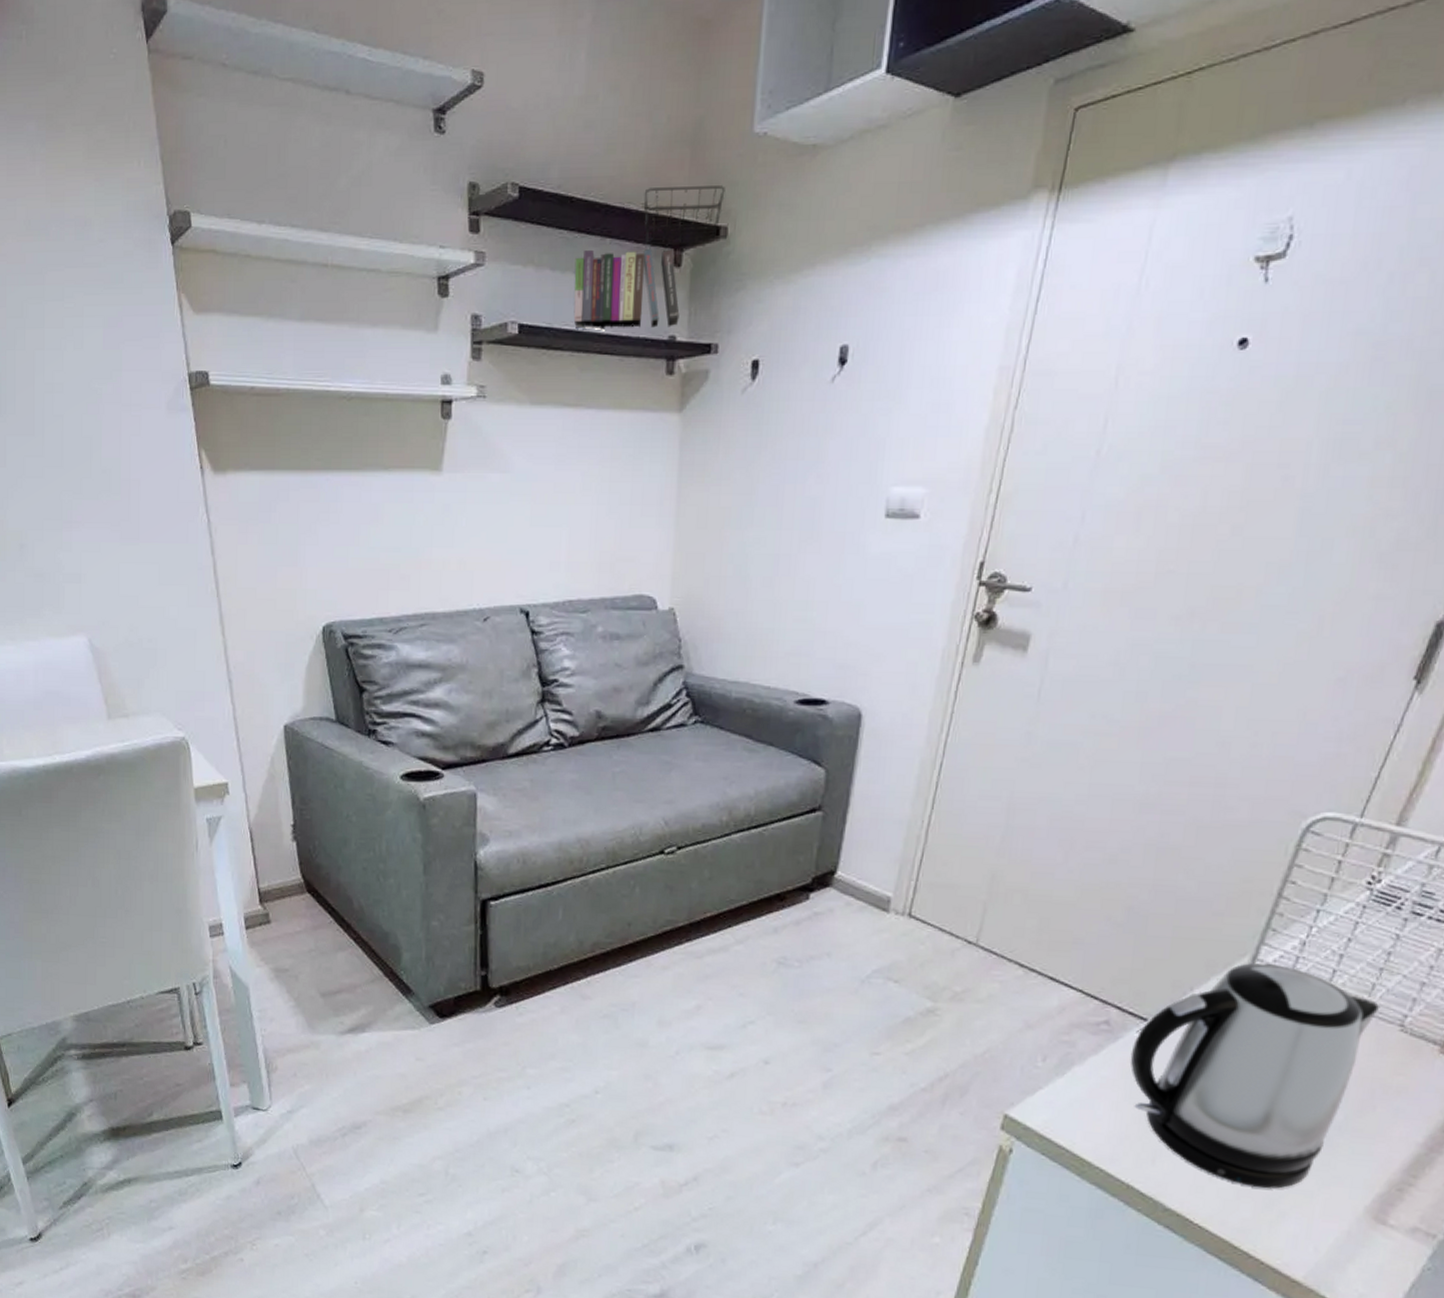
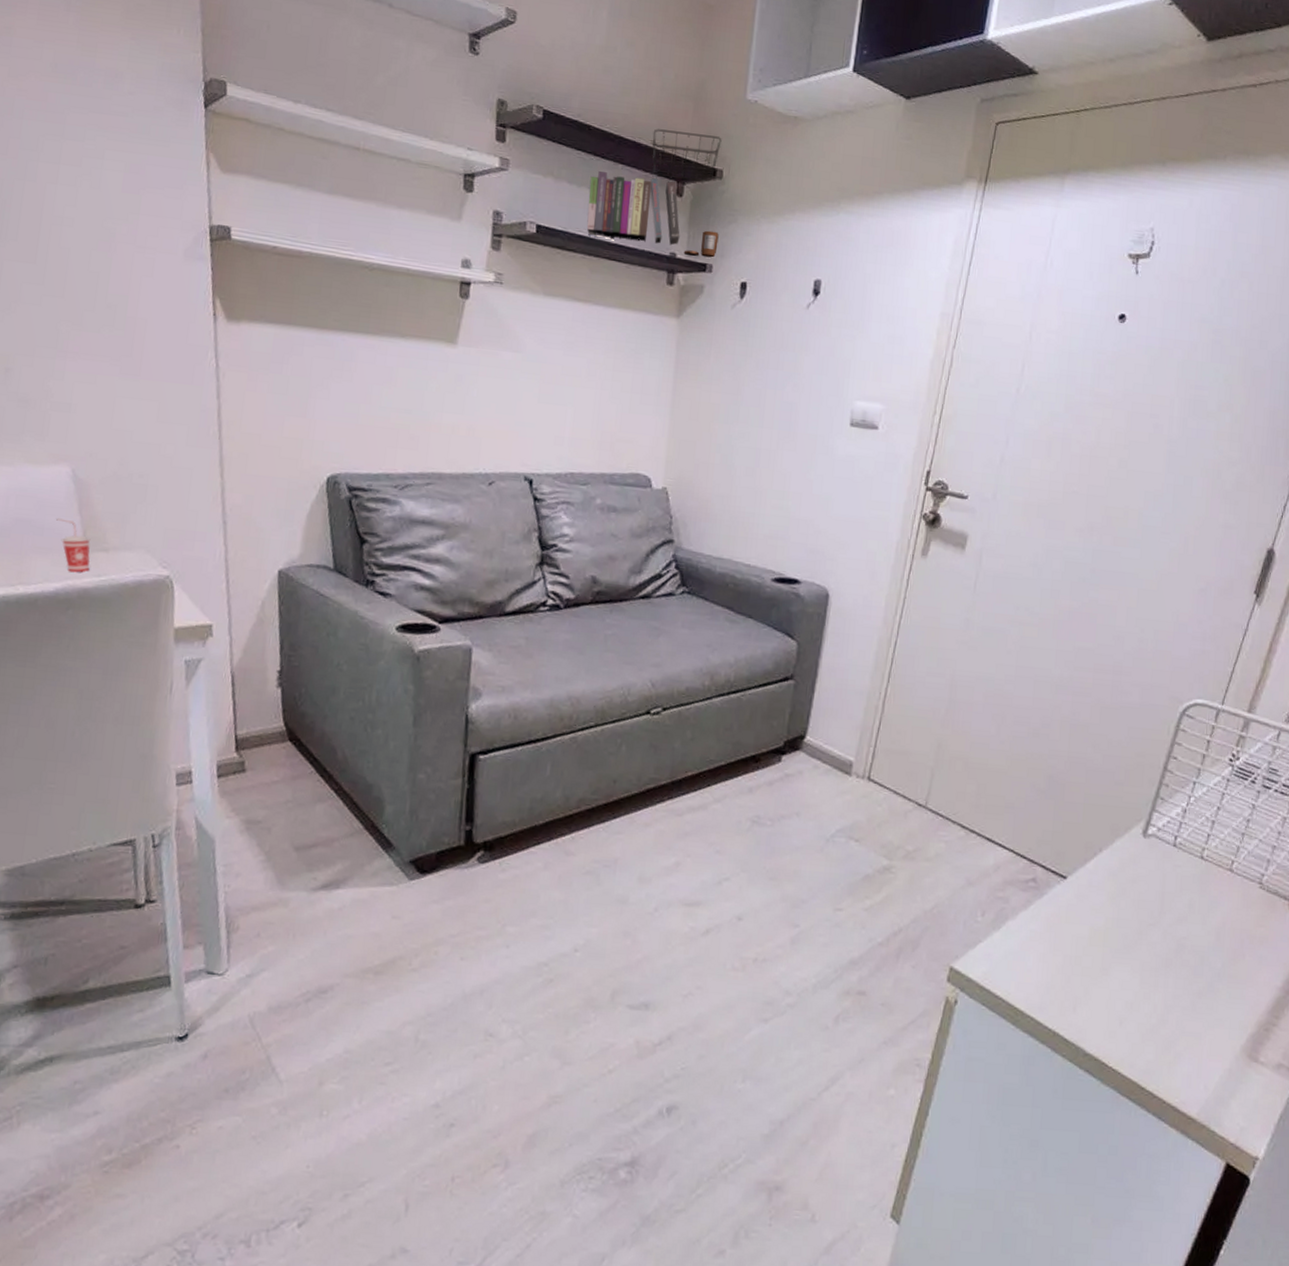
beverage cup: none [80,688,114,740] -> present [56,518,91,573]
candle: none [684,303,725,337] -> present [683,230,719,258]
kettle: present [1130,962,1381,1189] -> none [1053,827,1244,1032]

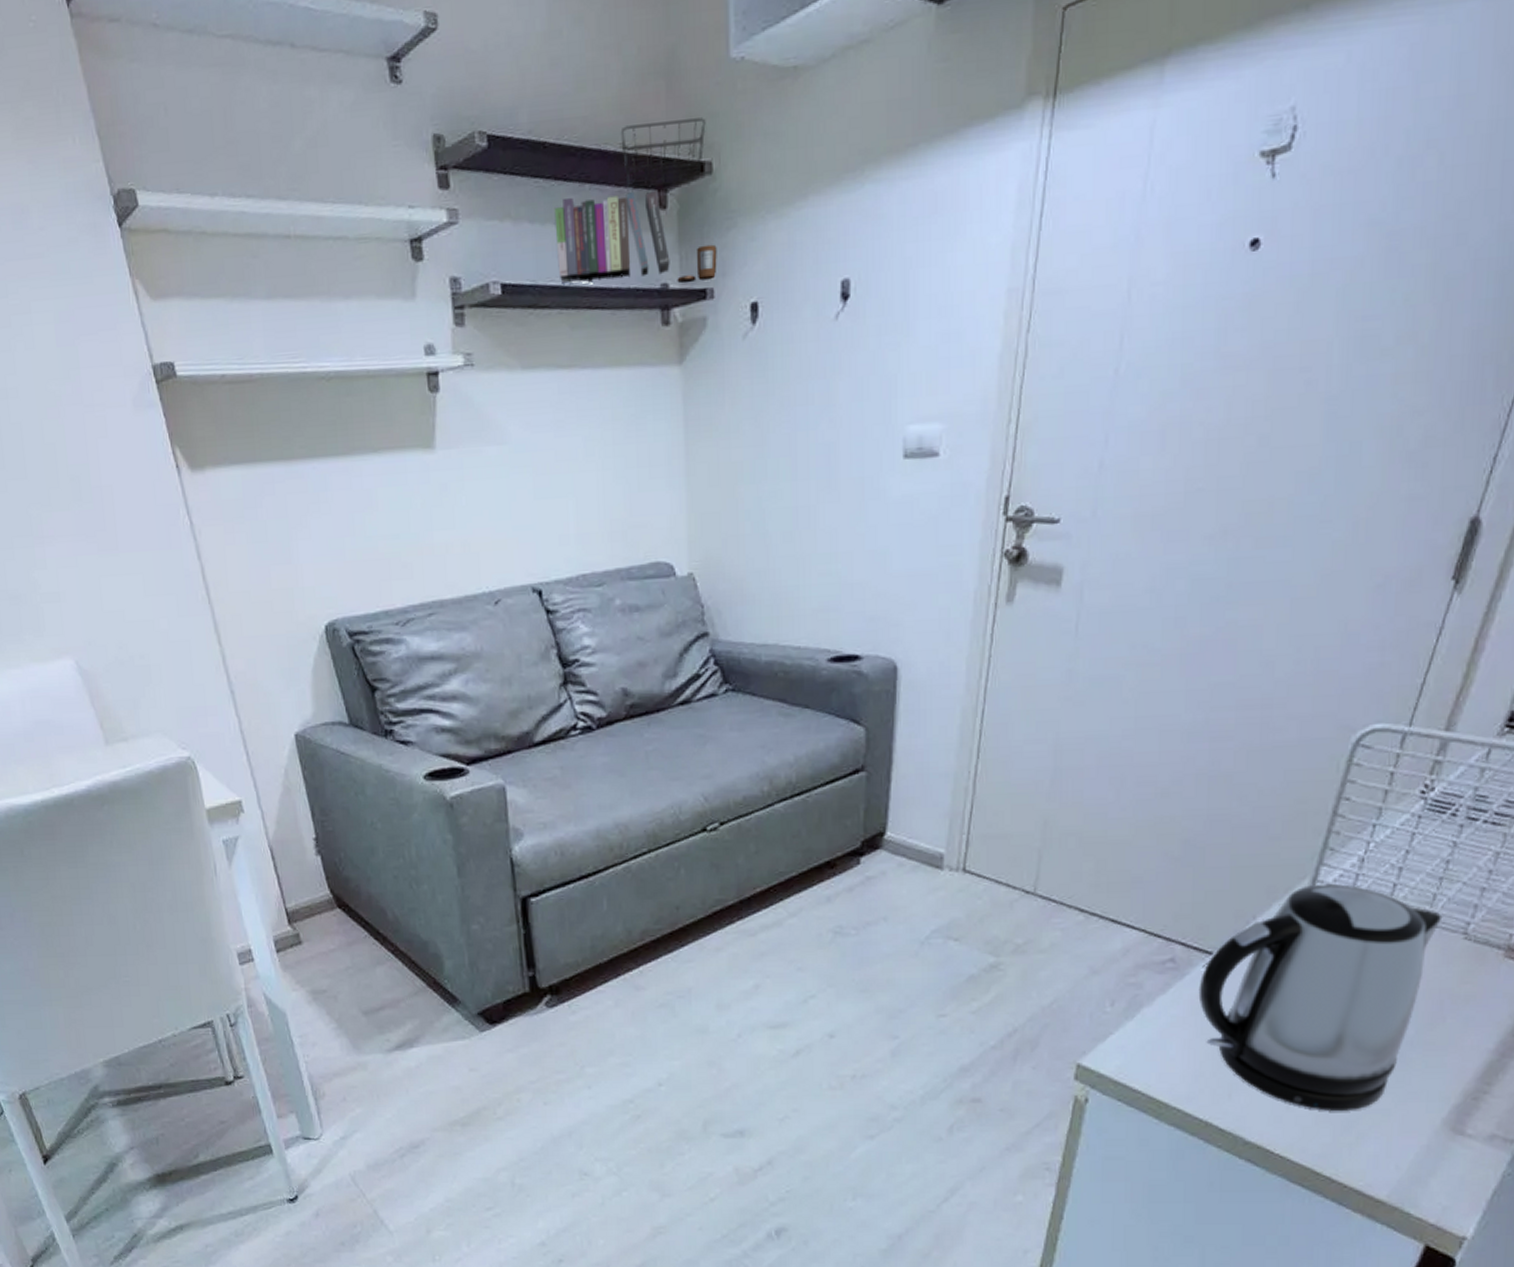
beverage cup: present [56,518,91,573] -> none [72,714,114,768]
kettle: none [1053,827,1244,1032] -> present [1198,883,1443,1111]

